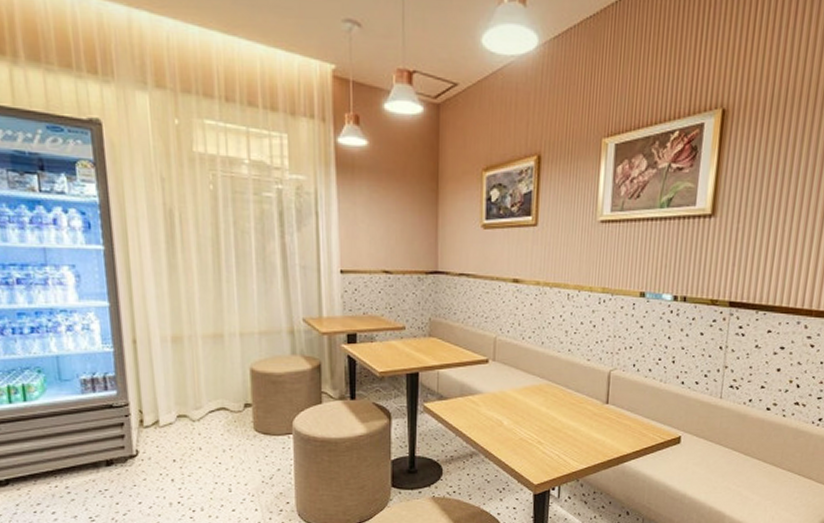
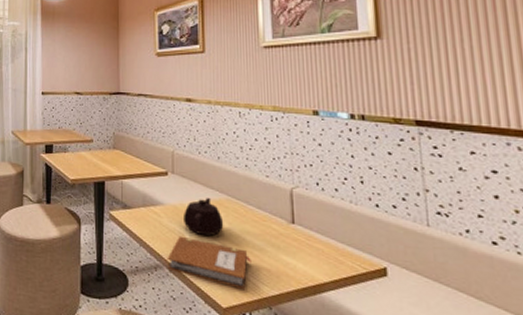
notebook: none [483,423,565,468] -> present [167,236,251,291]
teapot: none [502,384,542,422] -> present [184,198,224,237]

